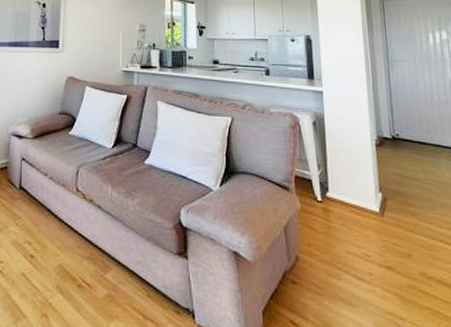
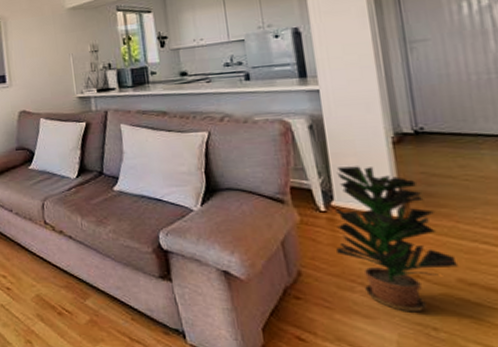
potted plant: none [328,162,420,302] -> present [334,166,458,313]

